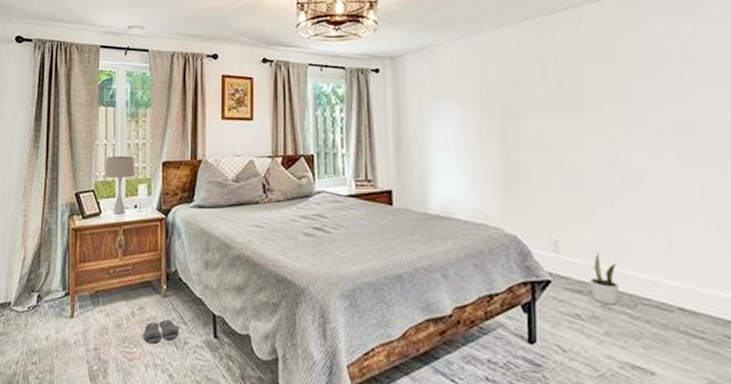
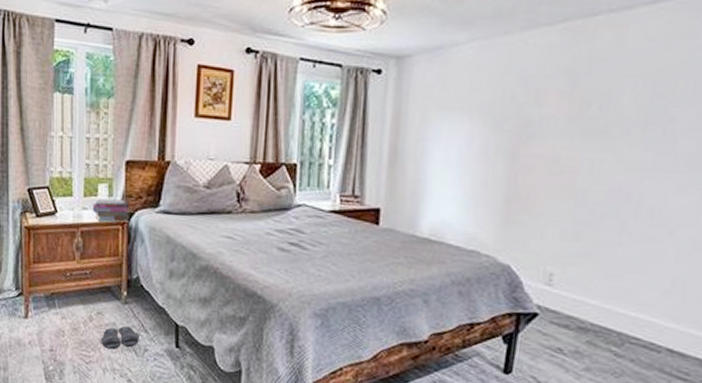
table lamp: present [105,155,135,215] -> none [61,150,95,216]
books: none [134,197,166,219] -> present [93,198,129,222]
potted plant: present [589,252,619,305] -> none [578,287,612,342]

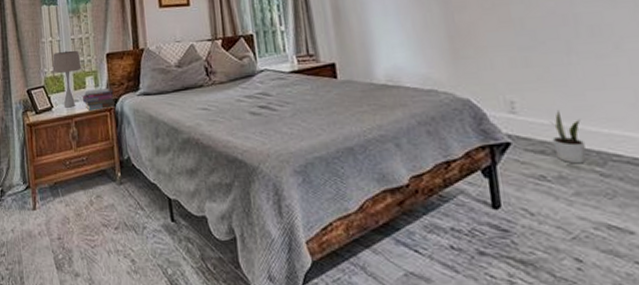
table lamp: none [61,150,95,216] -> present [52,50,82,108]
slippers: present [100,325,140,350] -> none [101,206,137,231]
potted plant: none [578,287,612,342] -> present [549,109,587,164]

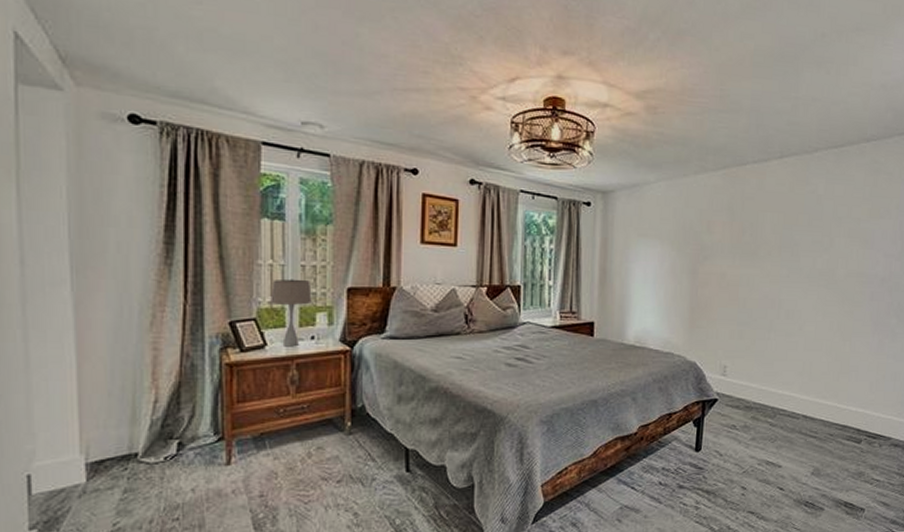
books: present [83,87,115,111] -> none [310,327,352,352]
potted plant: present [549,109,587,164] -> none [745,374,766,417]

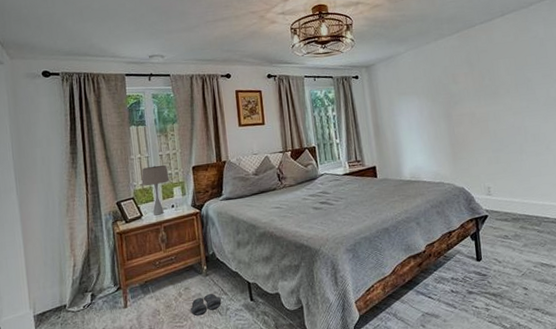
slippers: none [321,457,366,485] -> present [189,293,222,316]

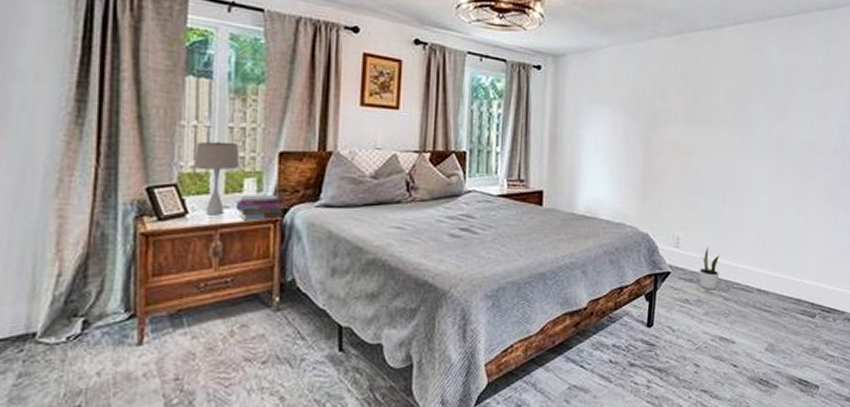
books: none [171,195,201,216] -> present [236,194,283,221]
slippers: present [189,293,222,316] -> none [244,335,295,366]
potted plant: none [510,191,530,226] -> present [699,246,720,290]

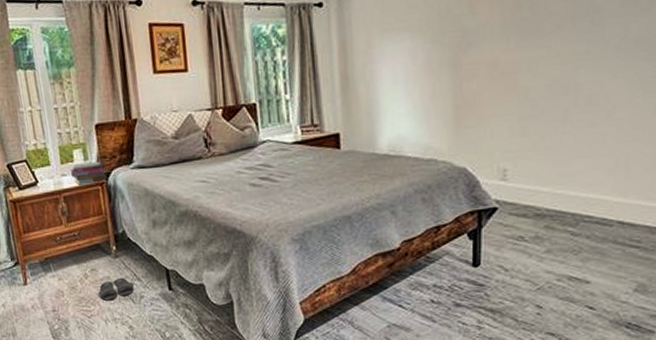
table lamp: present [193,141,240,215] -> none [34,121,68,183]
slippers: none [244,335,295,366] -> present [97,277,134,302]
potted plant: present [699,246,720,290] -> none [535,176,563,225]

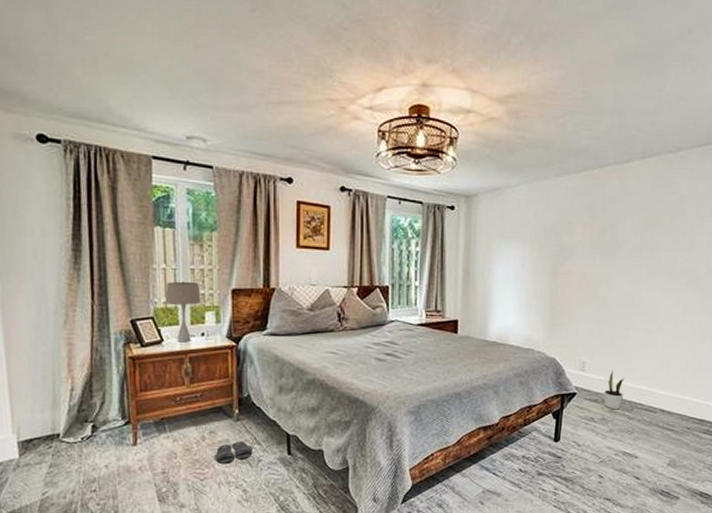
table lamp: none [34,121,68,183] -> present [165,281,201,343]
books: present [71,160,107,185] -> none [200,324,237,347]
potted plant: none [535,176,563,225] -> present [603,370,625,410]

